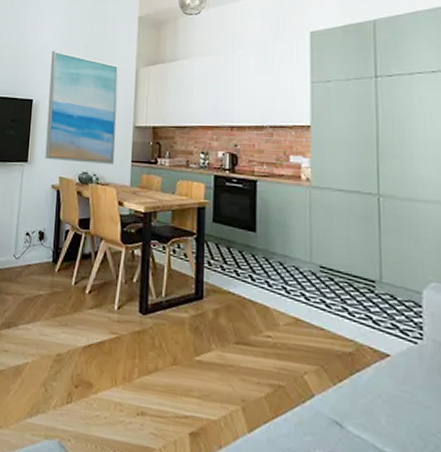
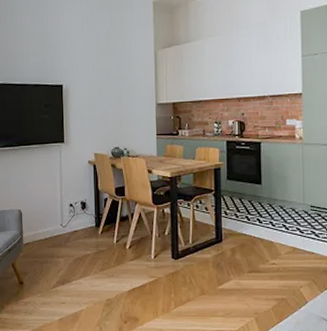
wall art: present [45,50,119,165] -> none [76,37,142,140]

